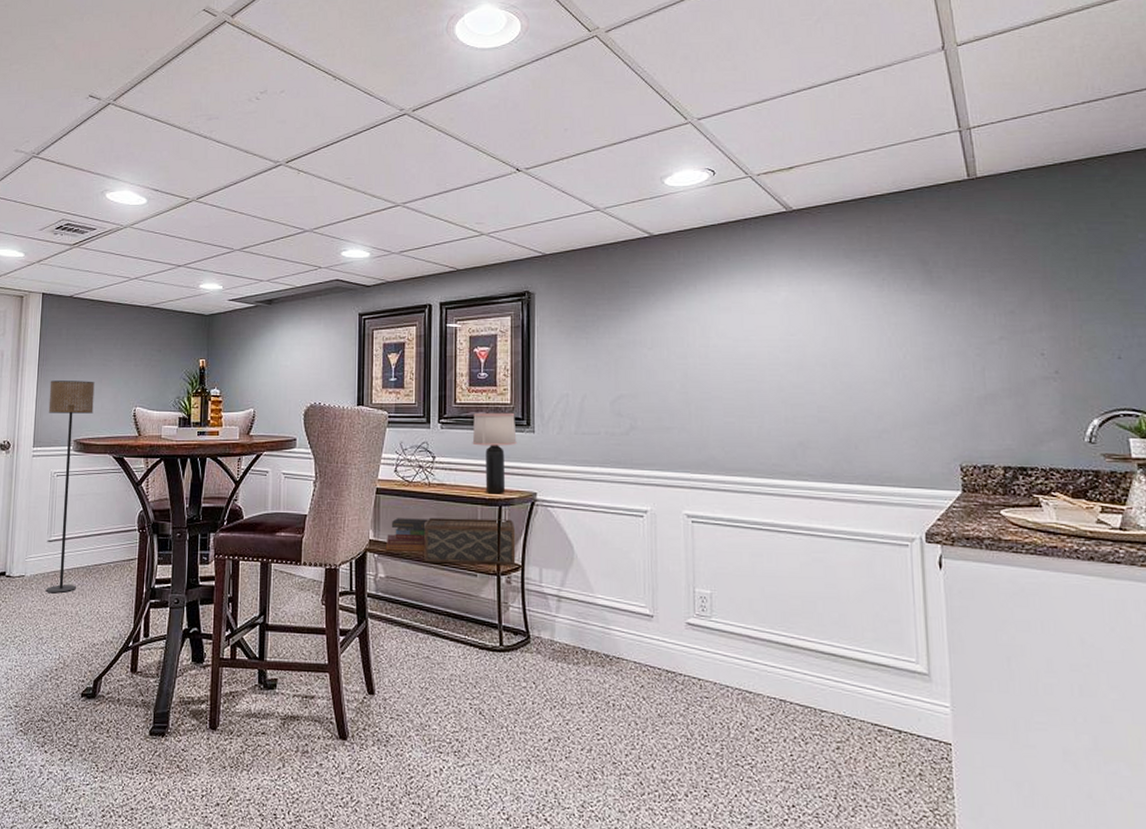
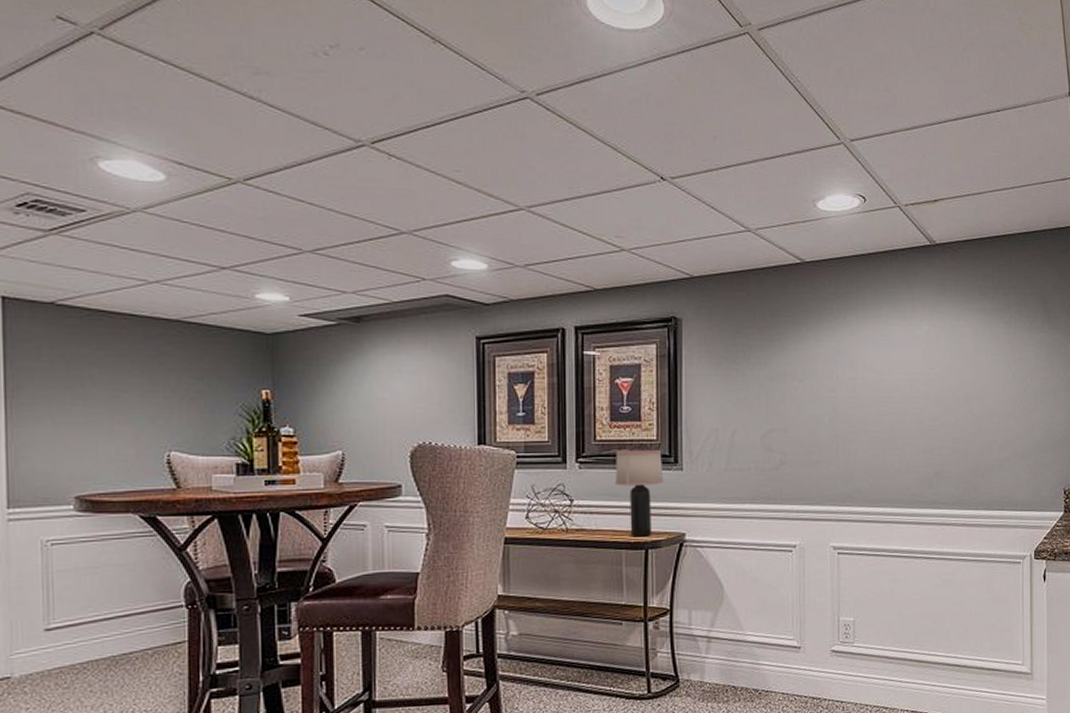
floor lamp: present [45,380,95,594] -> none [27,418,103,696]
books: present [385,518,428,552] -> none [517,568,567,606]
woven basket: present [424,517,516,566] -> none [562,563,664,615]

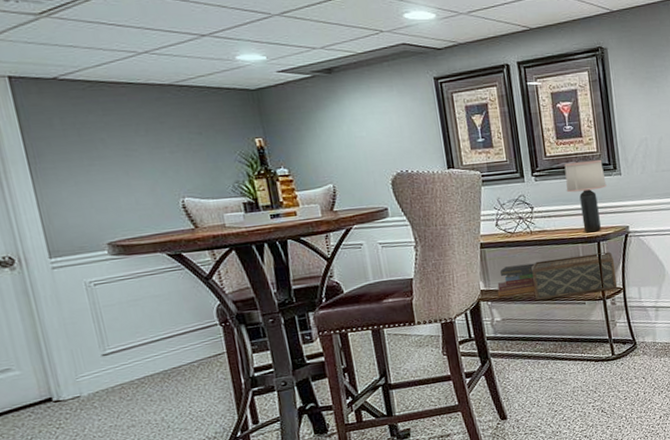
books: none [517,568,567,606] -> present [497,263,536,297]
woven basket: none [562,563,664,615] -> present [532,252,618,301]

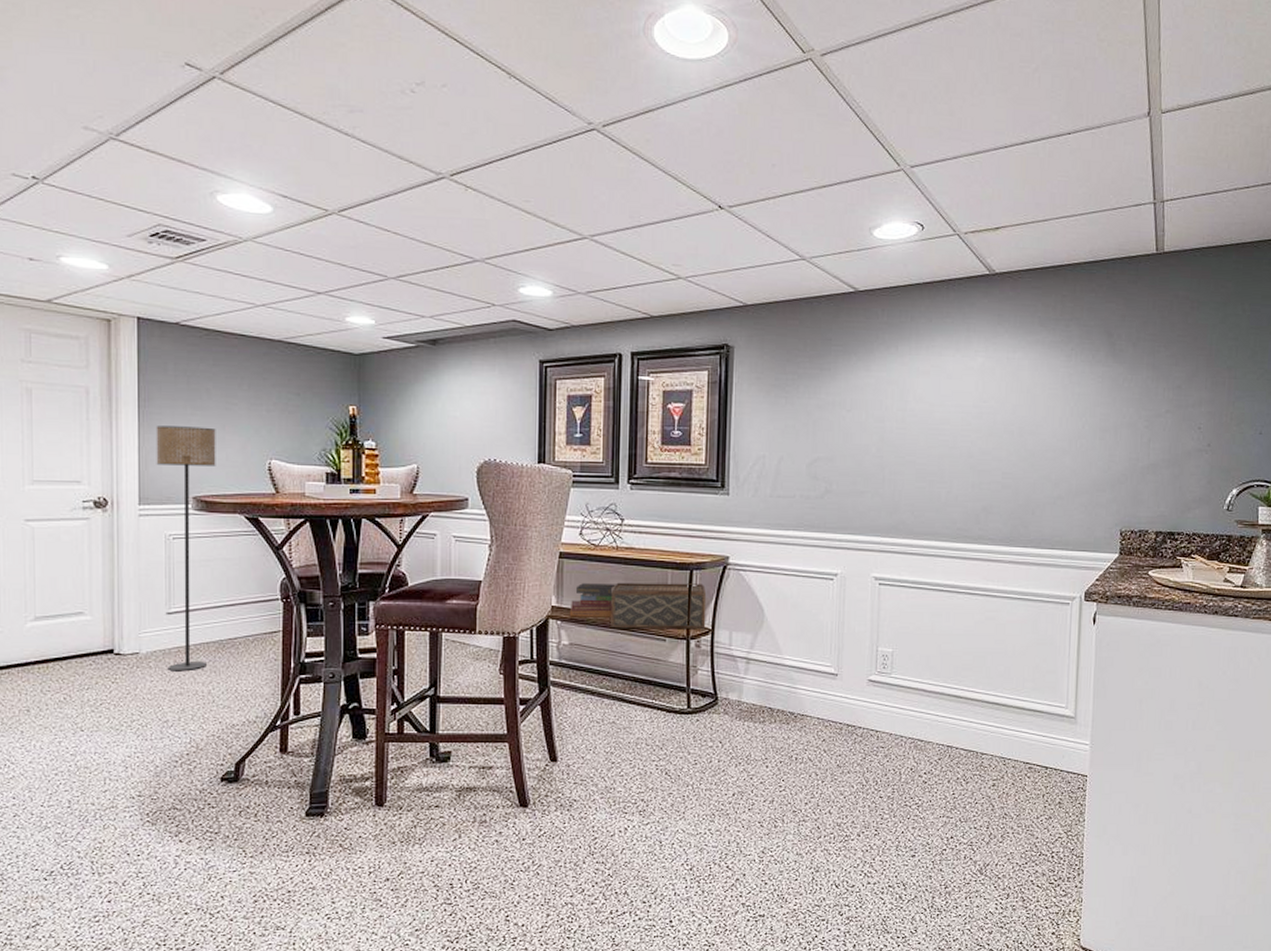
floor lamp: none [52,175,155,408] -> present [156,426,216,672]
table lamp: present [564,159,607,233] -> none [663,473,711,558]

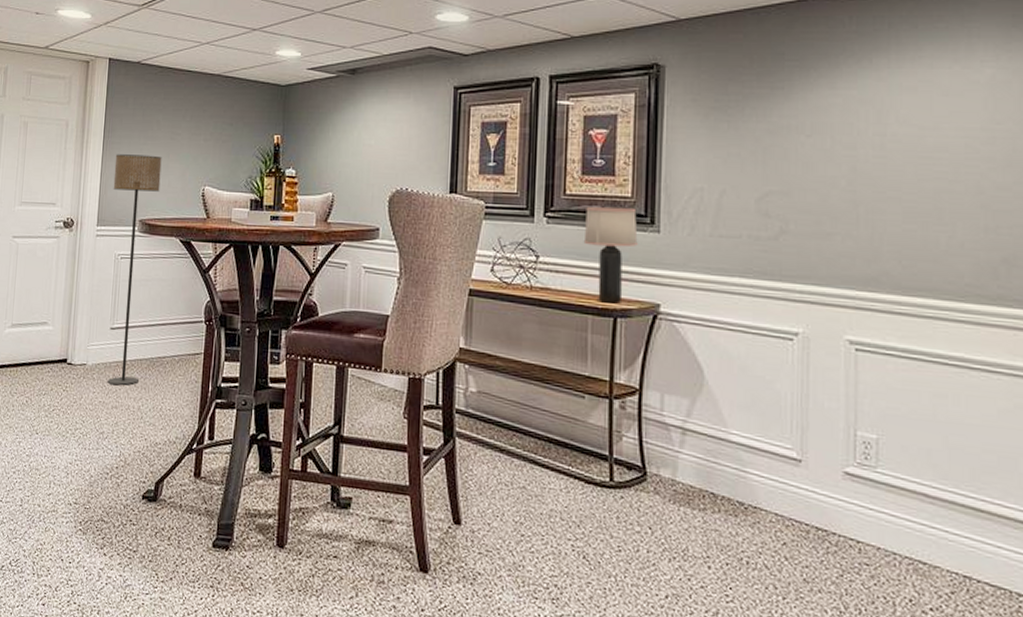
books: present [569,583,616,618] -> none [478,325,529,366]
woven basket: present [611,582,707,630] -> none [523,326,633,389]
table lamp: none [663,473,711,558] -> present [583,206,638,304]

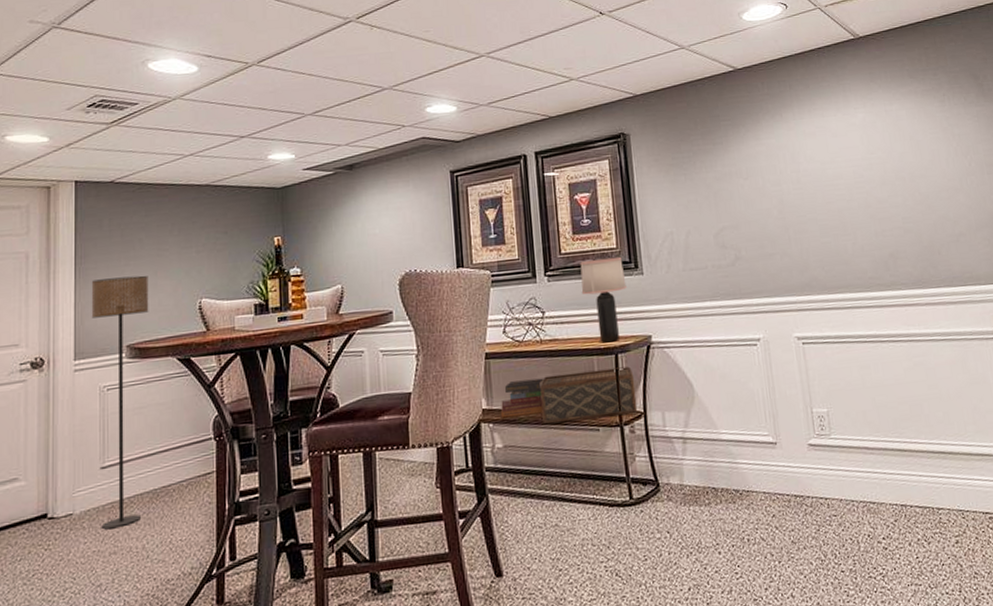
books: none [478,325,529,366] -> present [500,378,544,419]
woven basket: none [523,326,633,389] -> present [540,366,638,425]

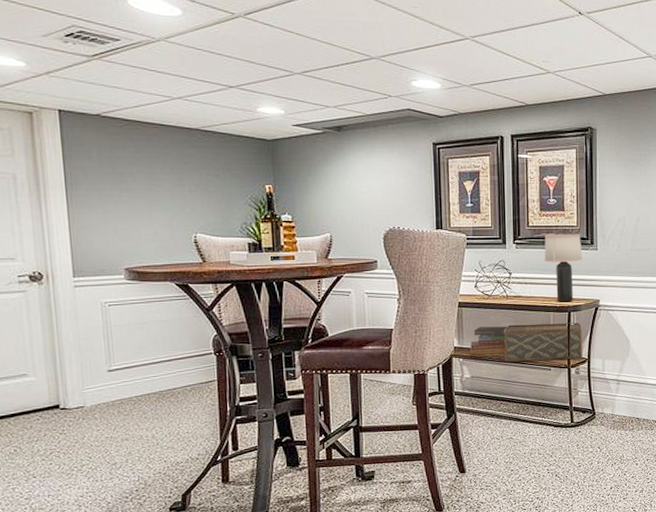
floor lamp: present [91,275,149,530] -> none [84,207,149,421]

